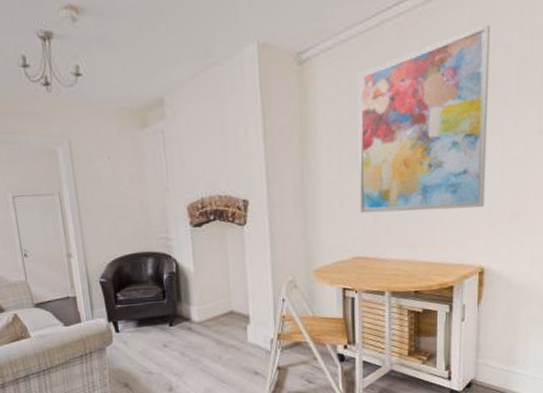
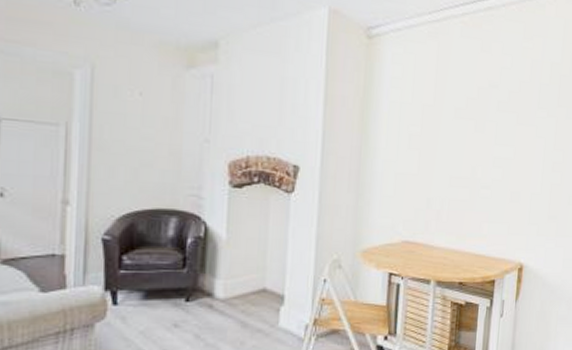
wall art: present [357,25,491,214] -> none [413,41,540,206]

